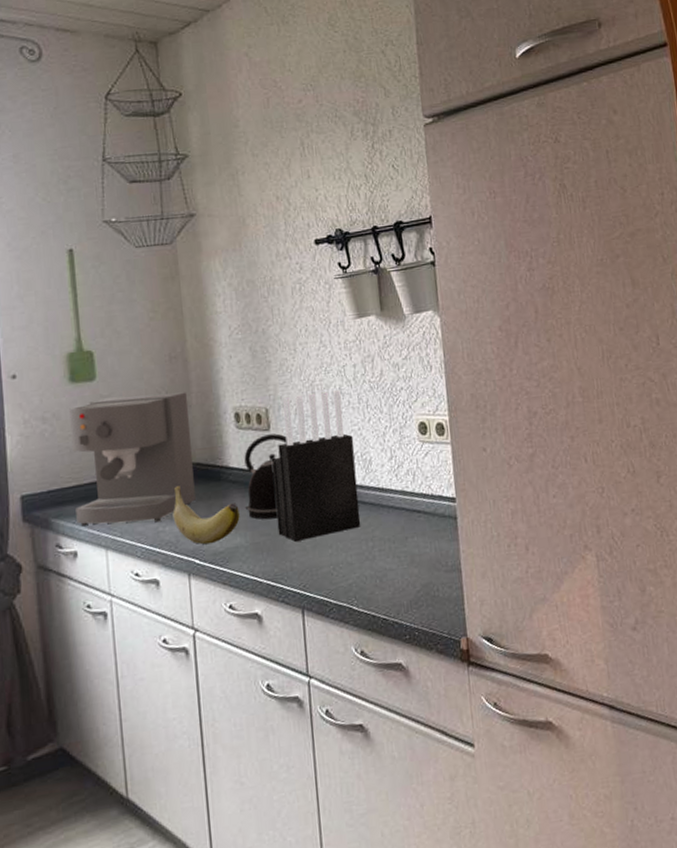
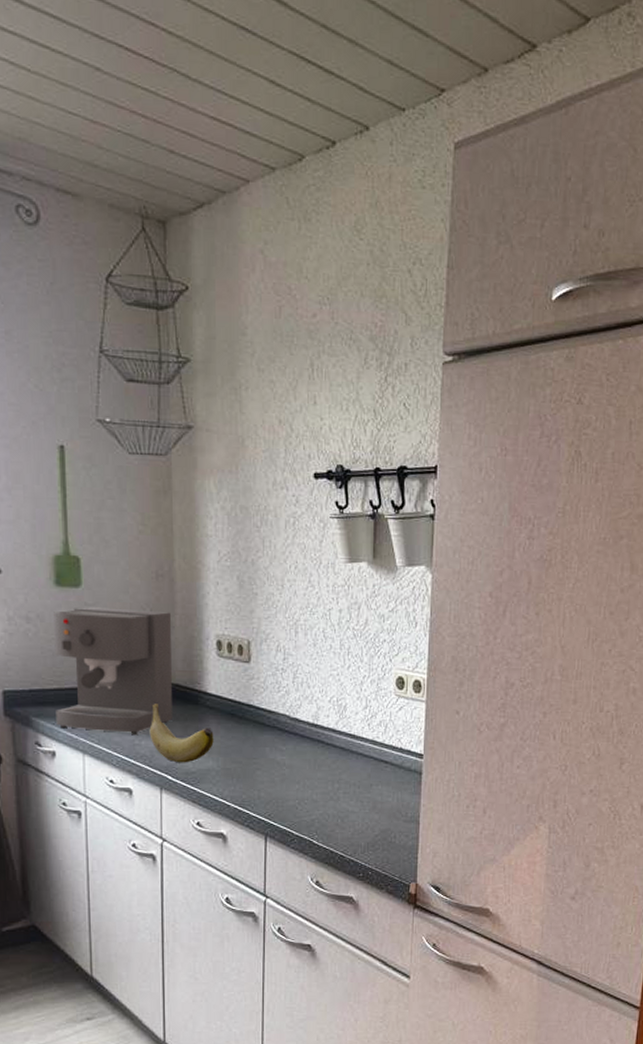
kettle: present [244,433,287,520] -> none [219,666,266,749]
knife block: present [272,390,360,542] -> none [249,632,331,773]

